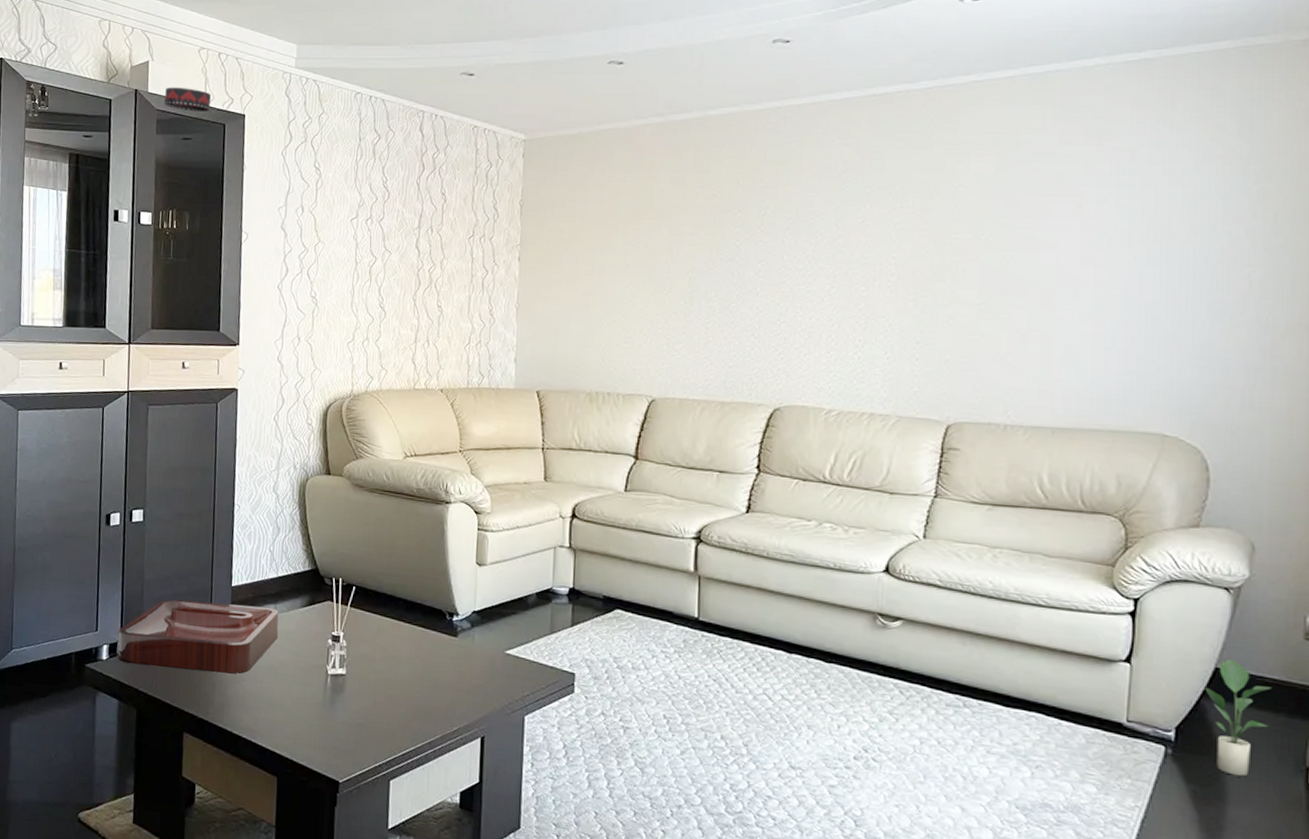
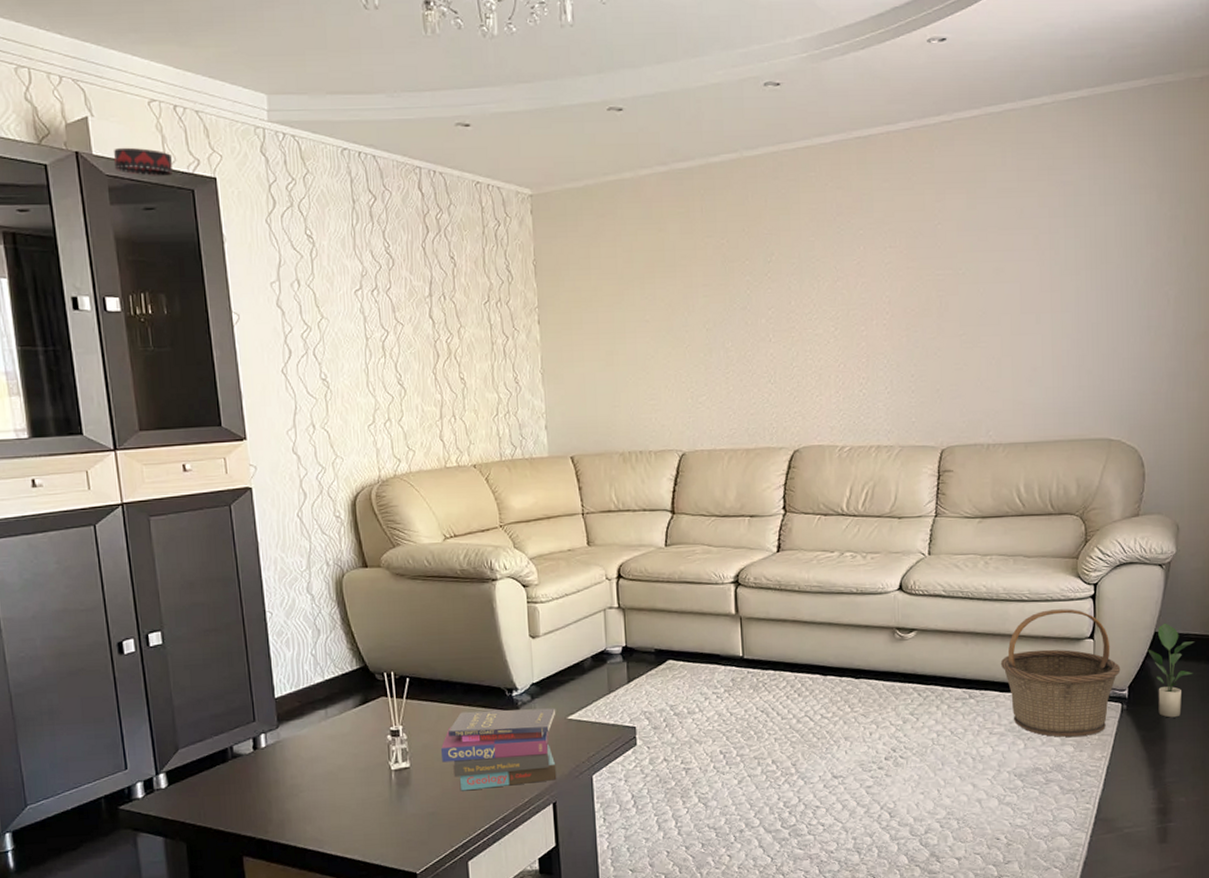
decorative tray: present [117,599,279,674] -> none [152,713,334,797]
books: none [376,628,495,714] -> present [440,708,557,791]
basket: none [1005,620,1166,778] -> present [1000,609,1121,737]

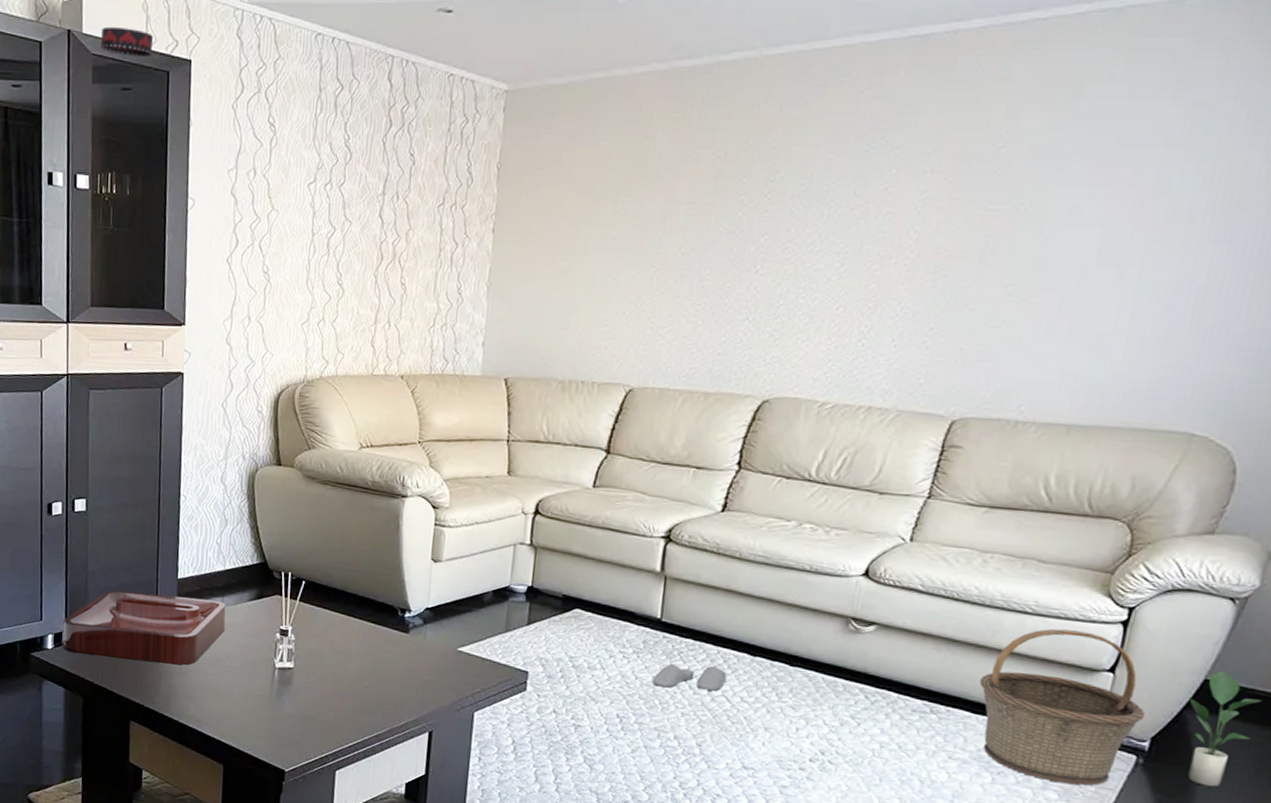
decorative tray: none [152,713,334,797] -> present [62,590,226,665]
books: present [440,708,557,791] -> none [325,623,447,710]
slippers: none [745,690,806,718] -> present [652,663,727,691]

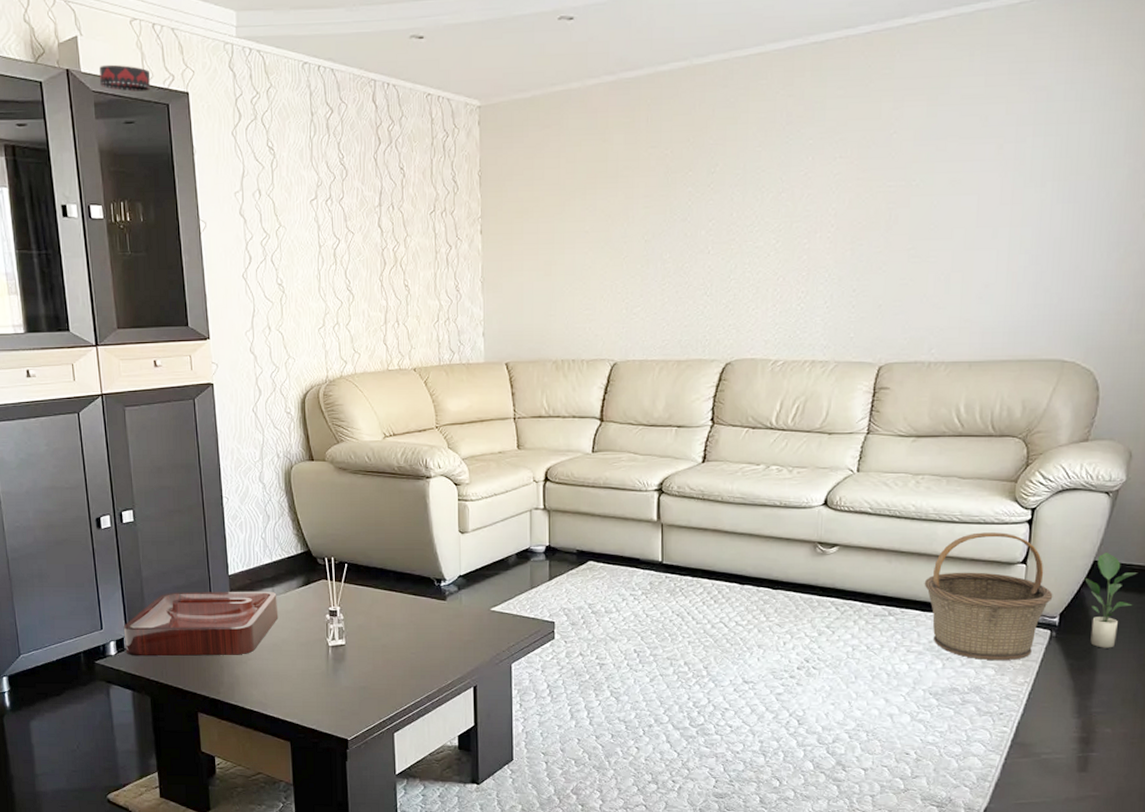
slippers: present [652,663,727,691] -> none [661,597,722,621]

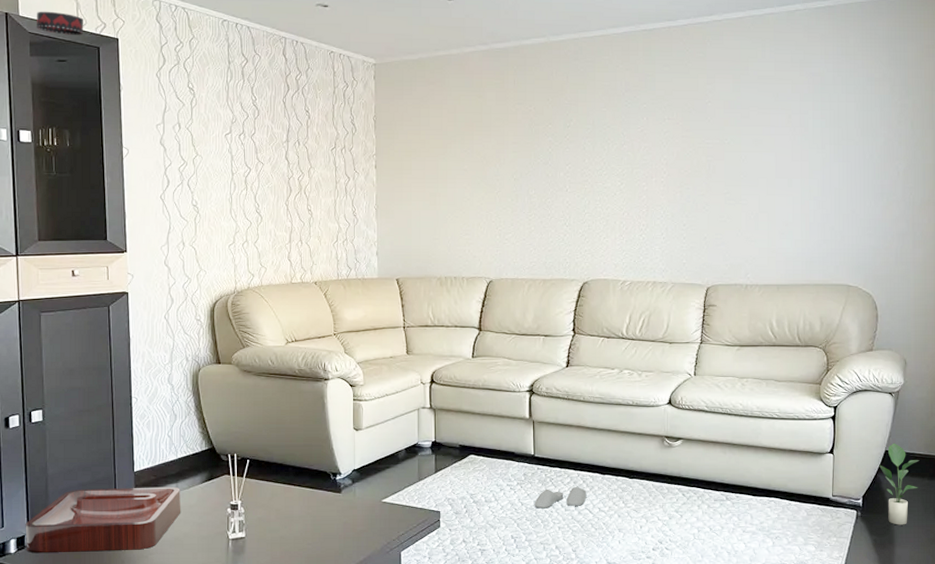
slippers: none [661,597,722,621] -> present [534,486,587,509]
basket: present [924,532,1053,660] -> none [753,427,856,538]

